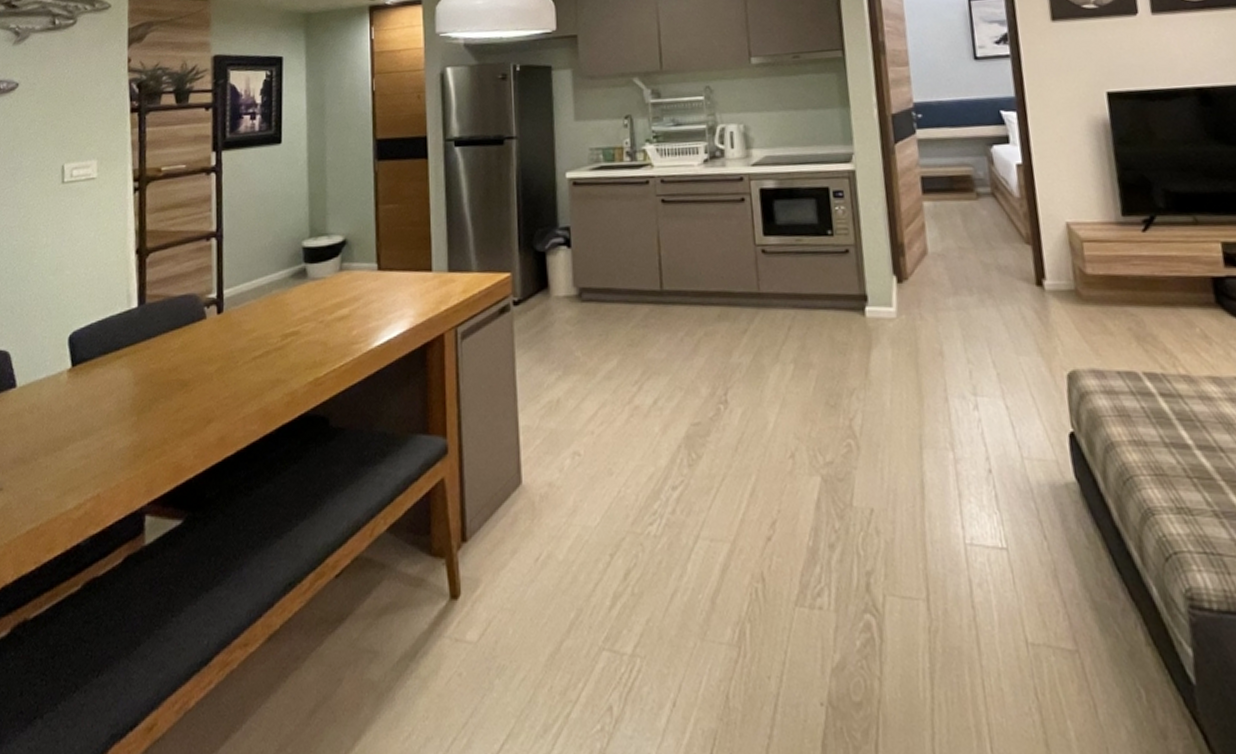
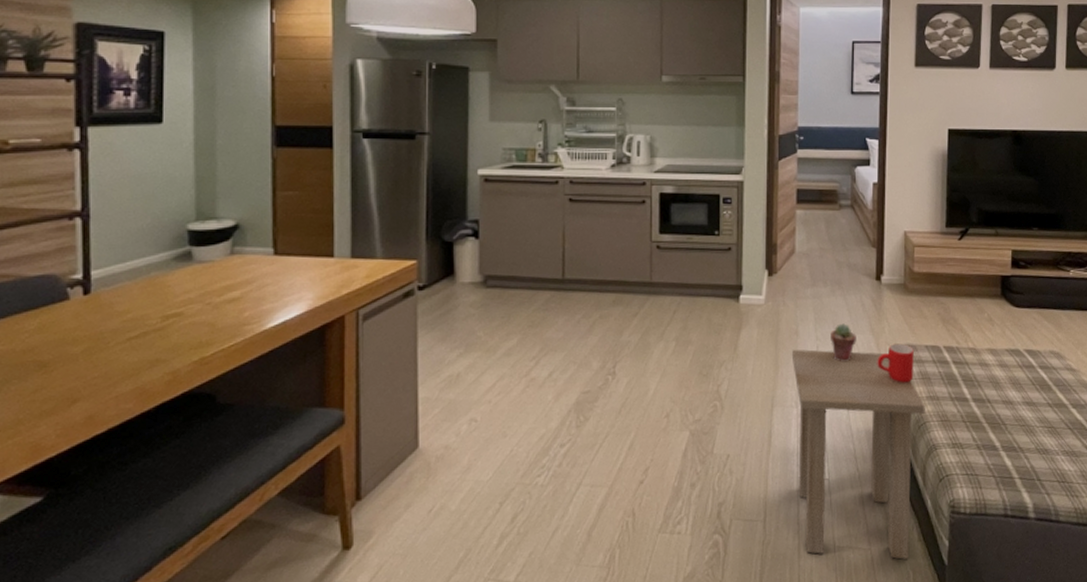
side table: none [937,374,1136,670] -> present [791,349,925,560]
potted succulent: none [985,342,1021,391] -> present [831,323,856,361]
mug: none [1052,368,1107,422] -> present [877,343,914,383]

